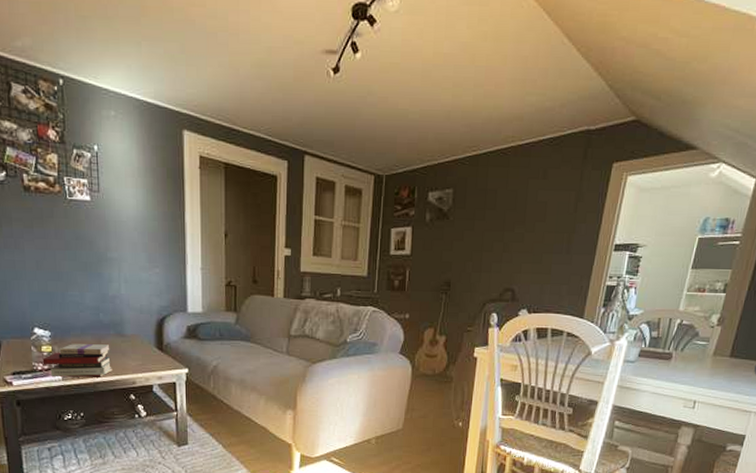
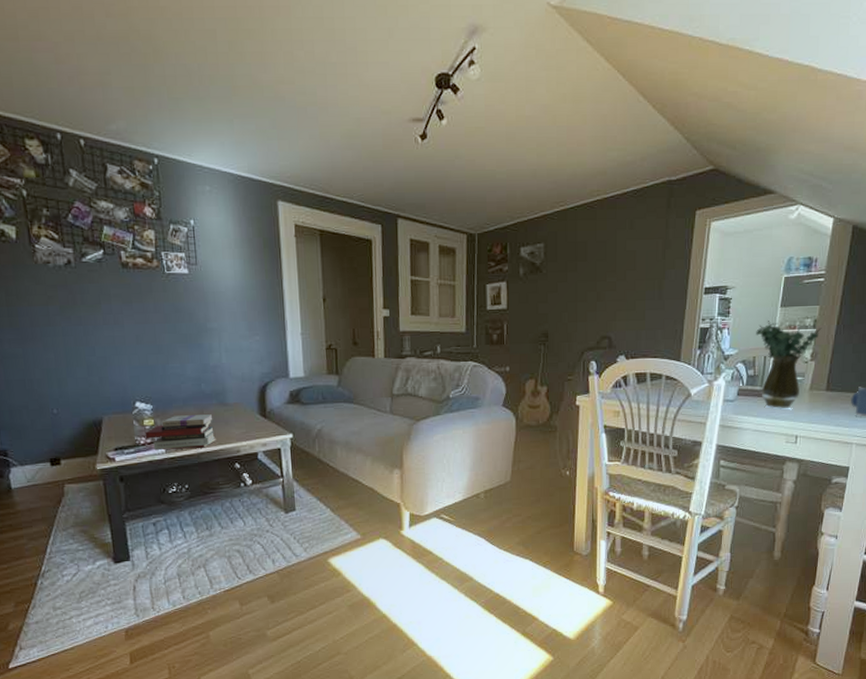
vase: none [663,282,732,372] -> present [756,321,822,408]

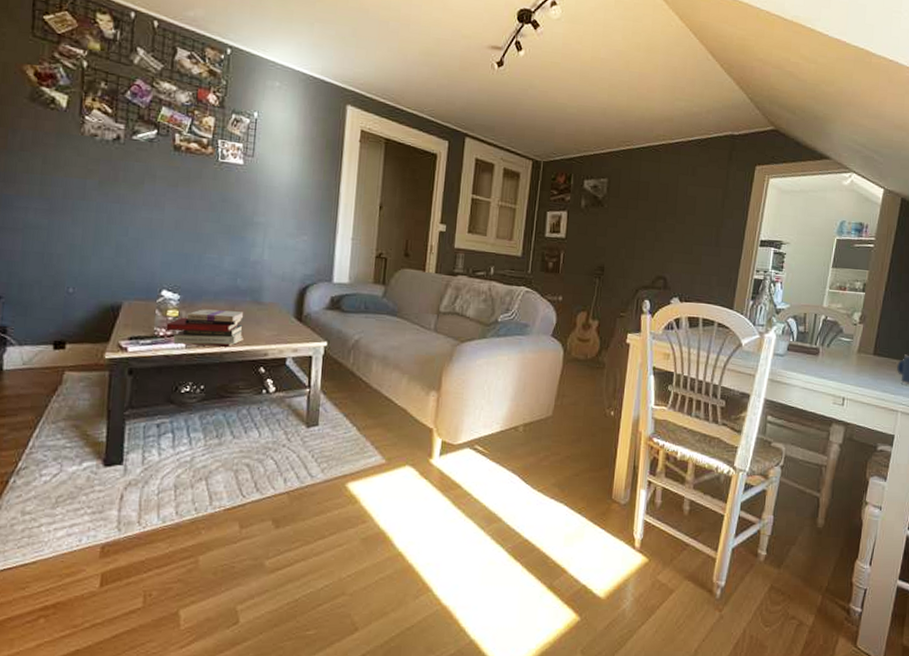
vase: present [756,321,822,408] -> none [808,279,871,369]

